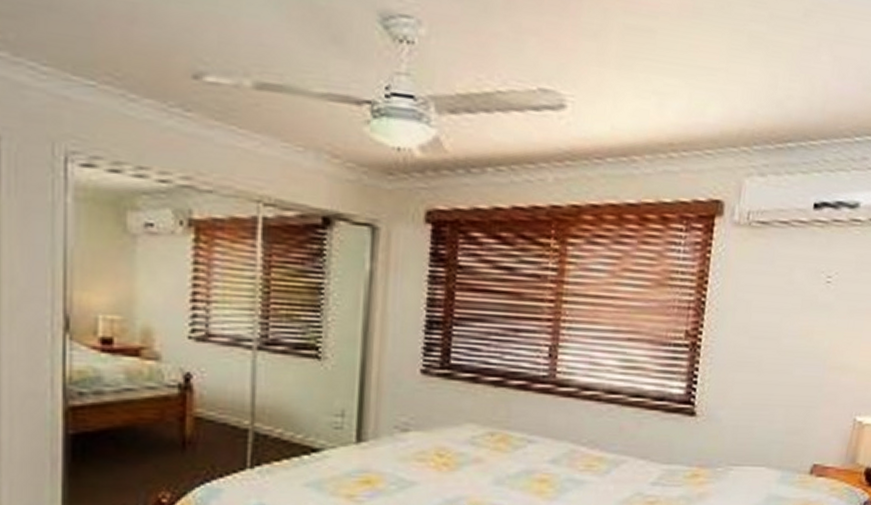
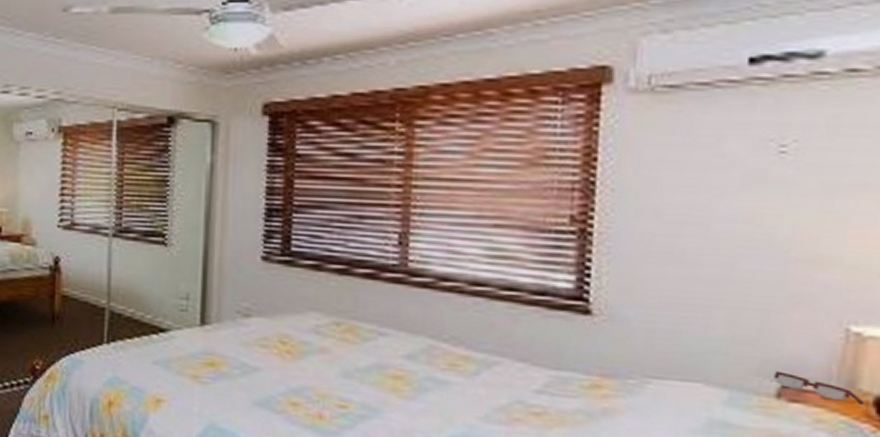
glasses: none [810,454,860,475] -> present [774,371,864,405]

